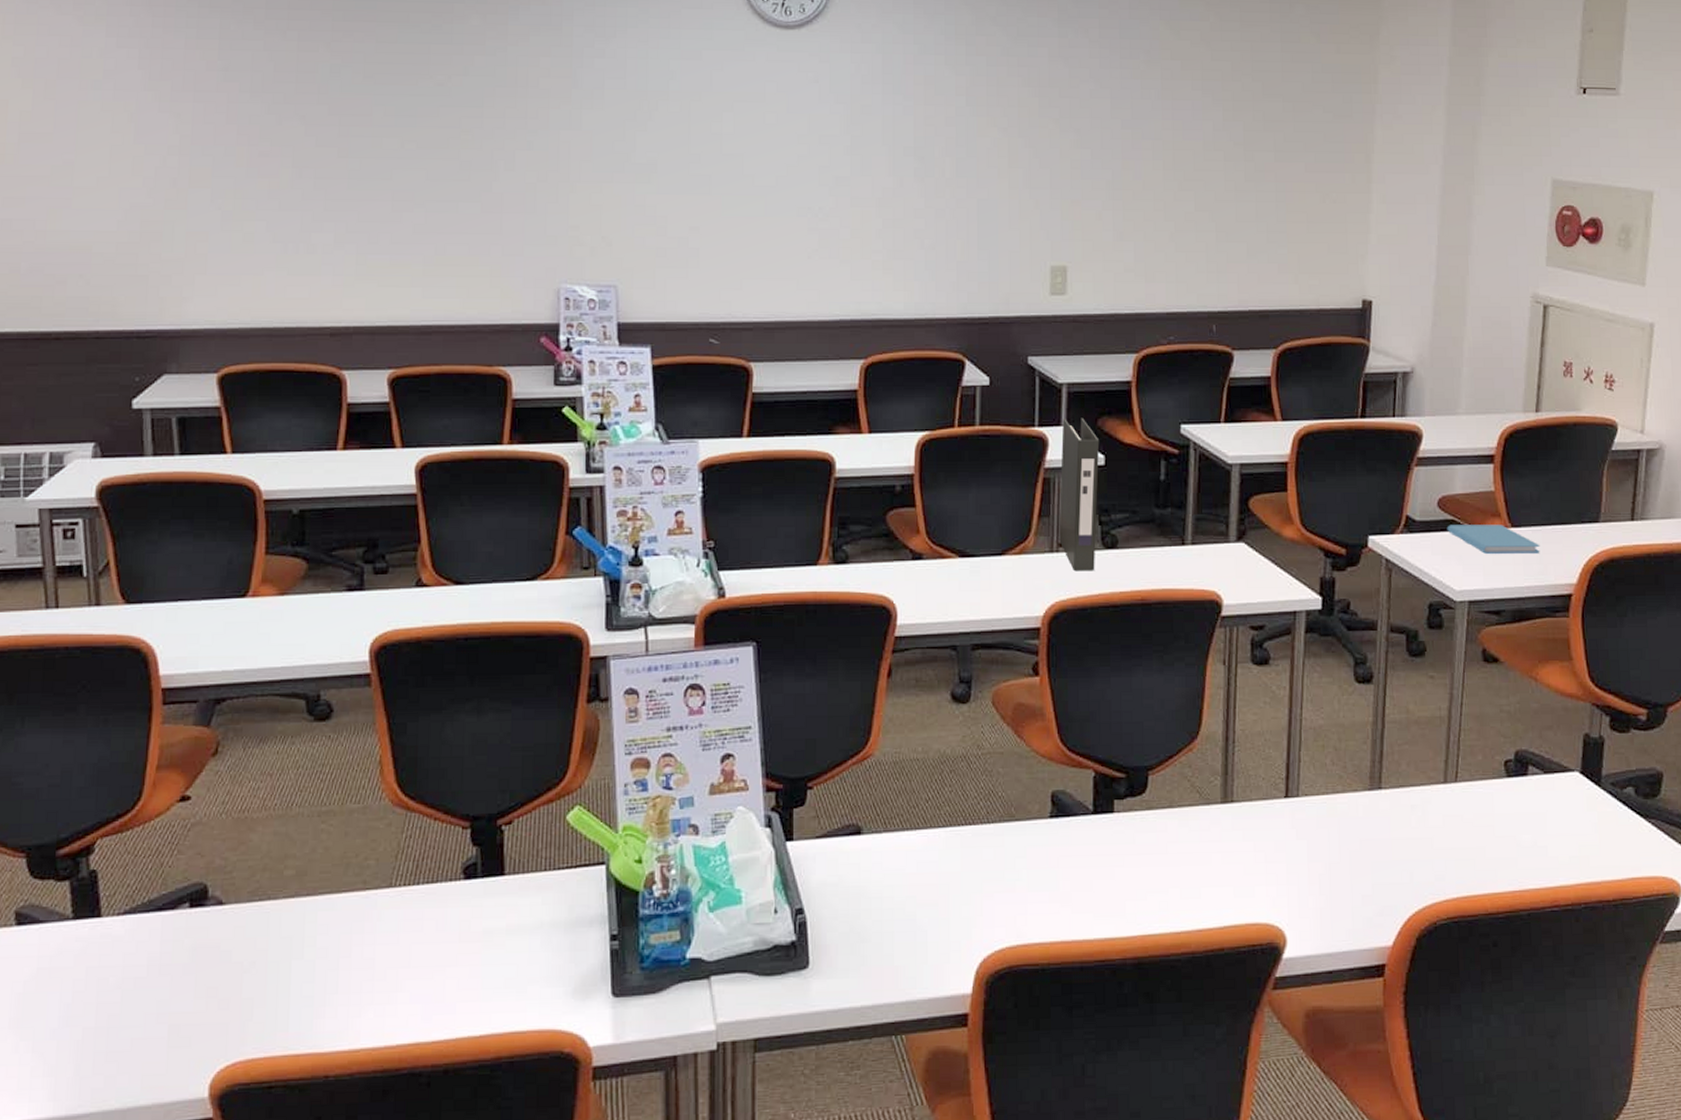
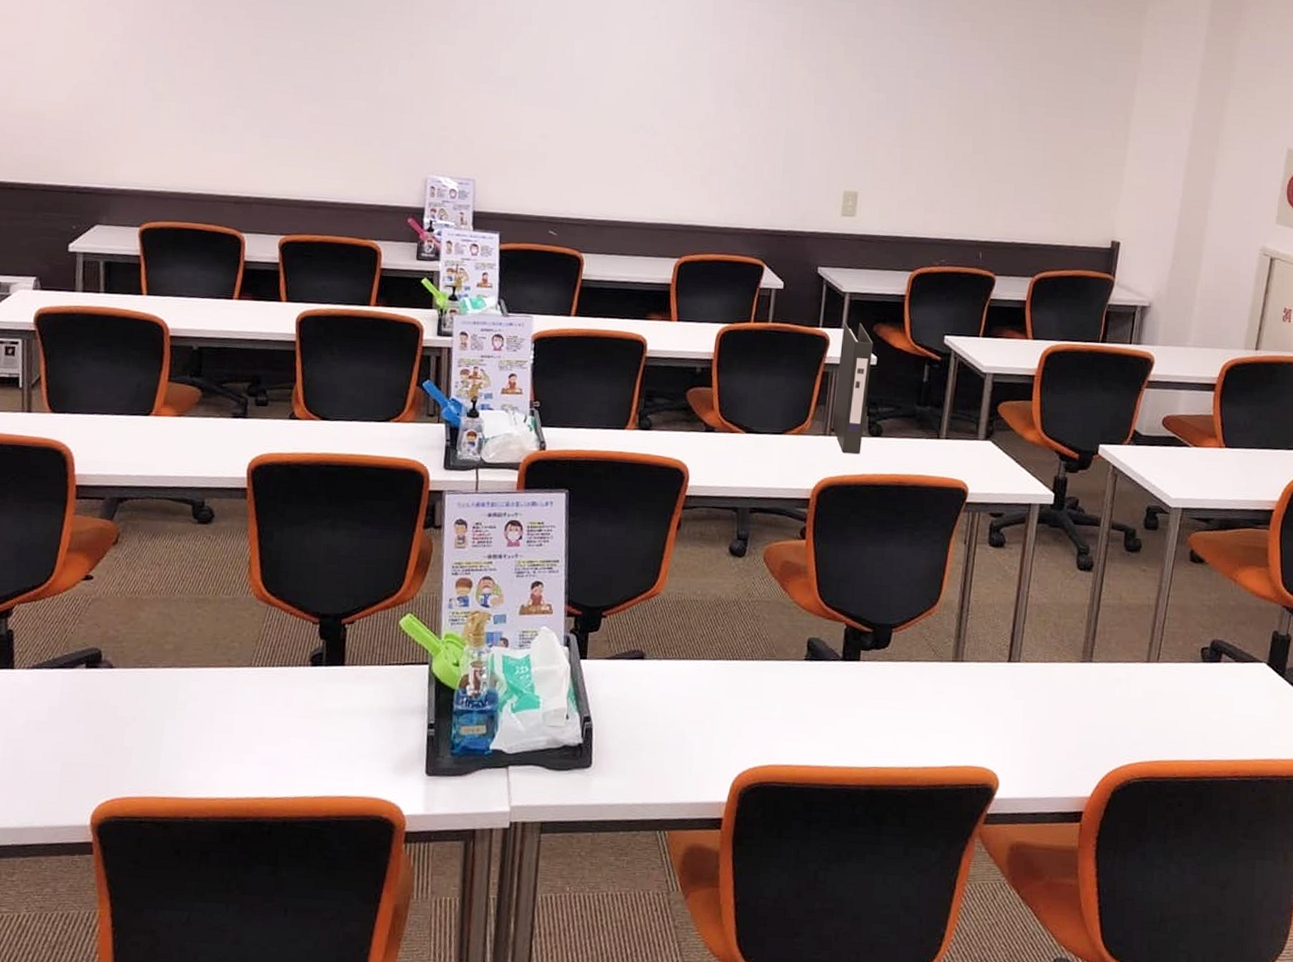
book: present [1447,525,1540,554] -> none [1168,441,1249,472]

